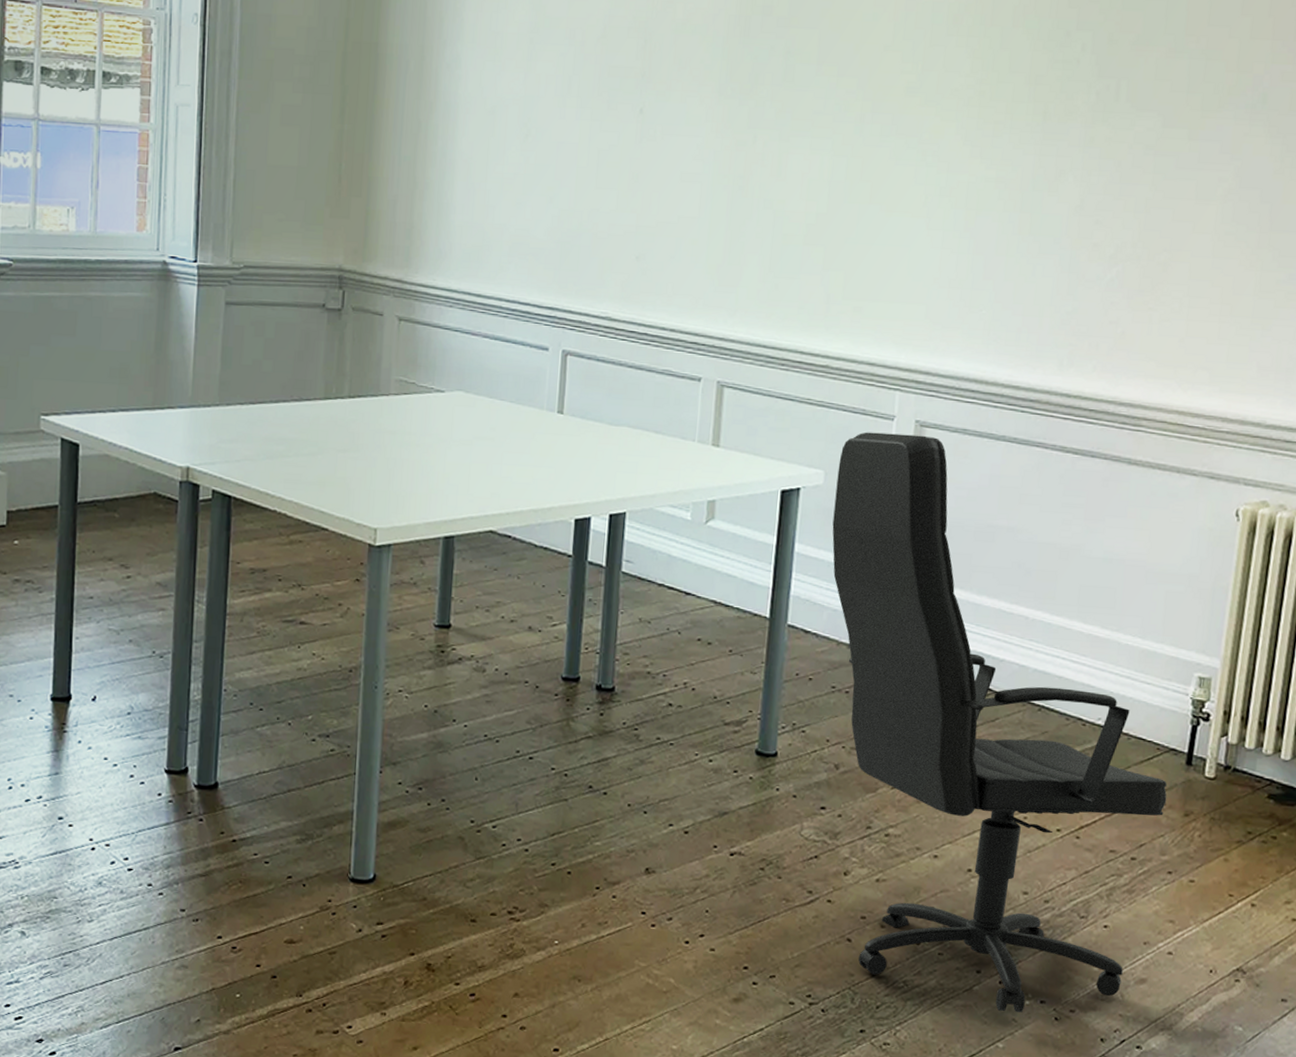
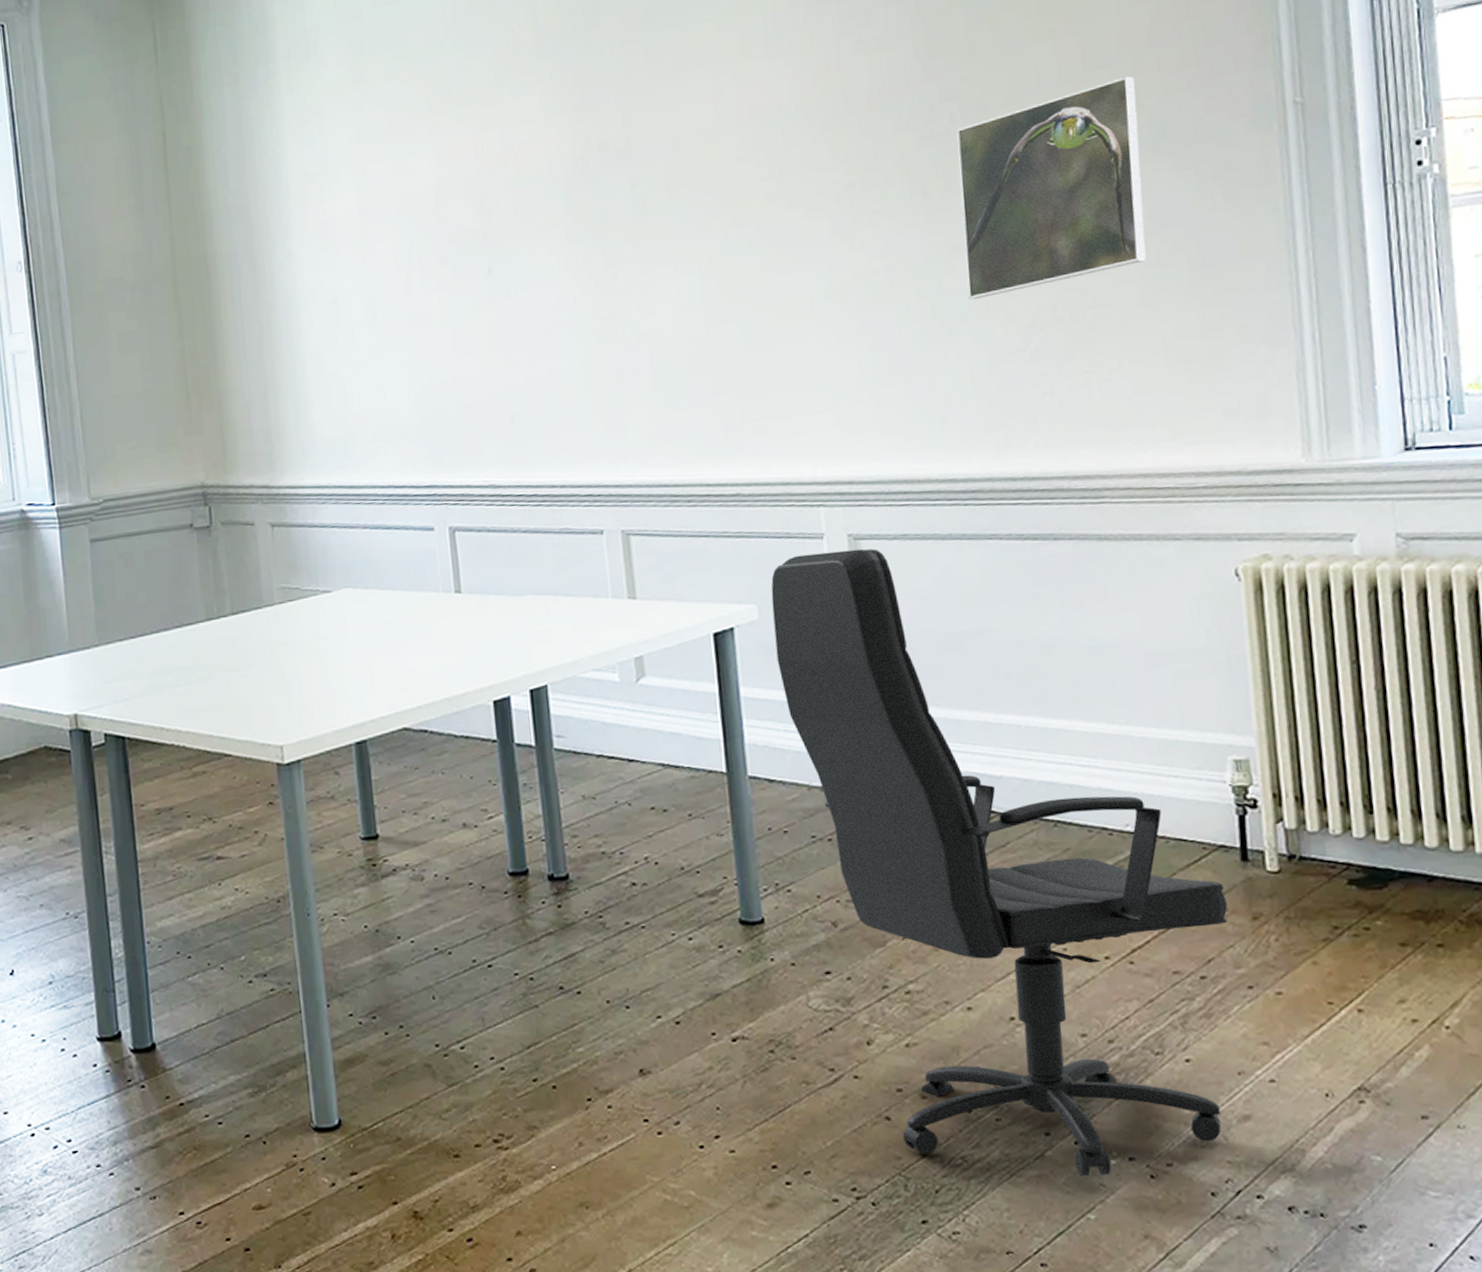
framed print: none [1064,39,1249,224] -> present [957,76,1146,300]

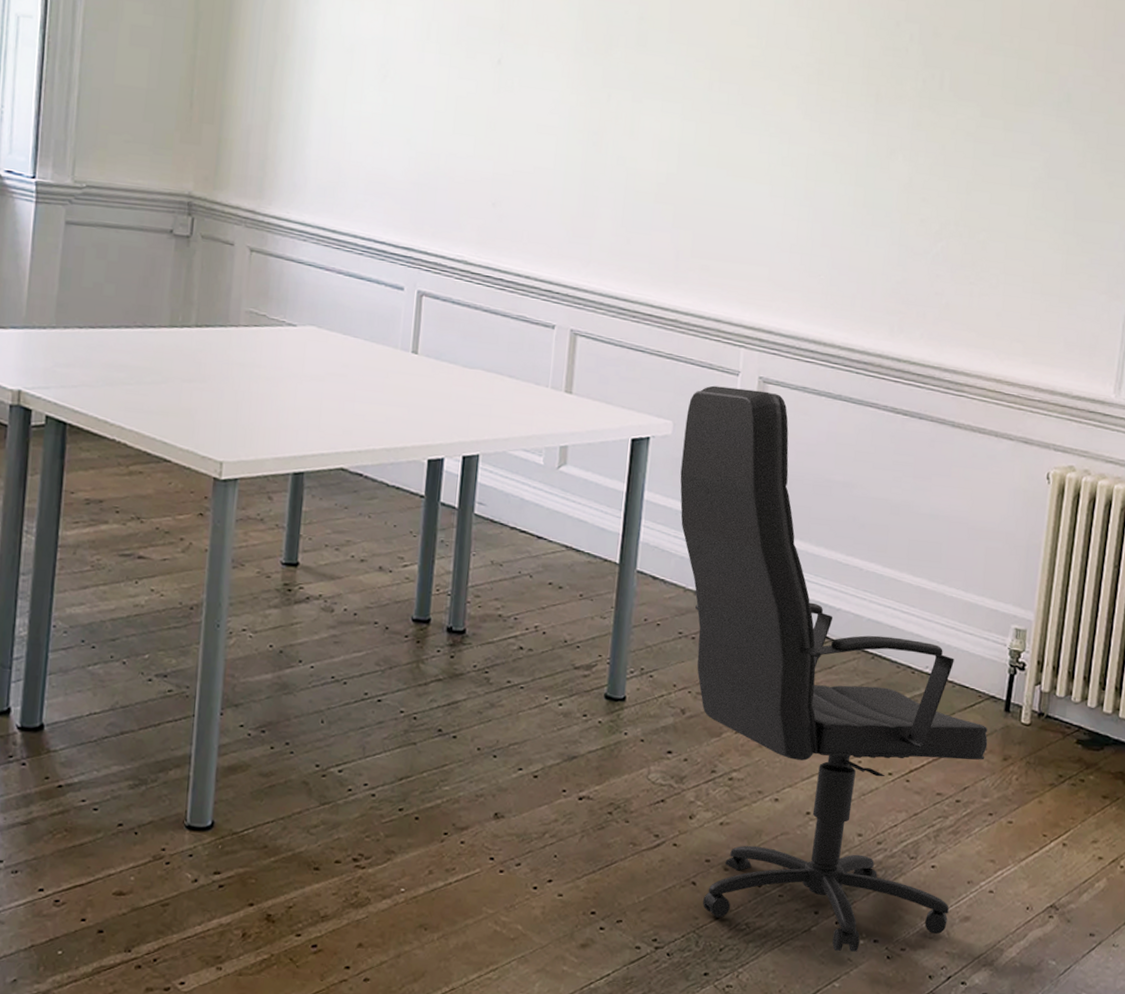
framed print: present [957,76,1146,300] -> none [894,42,1055,203]

